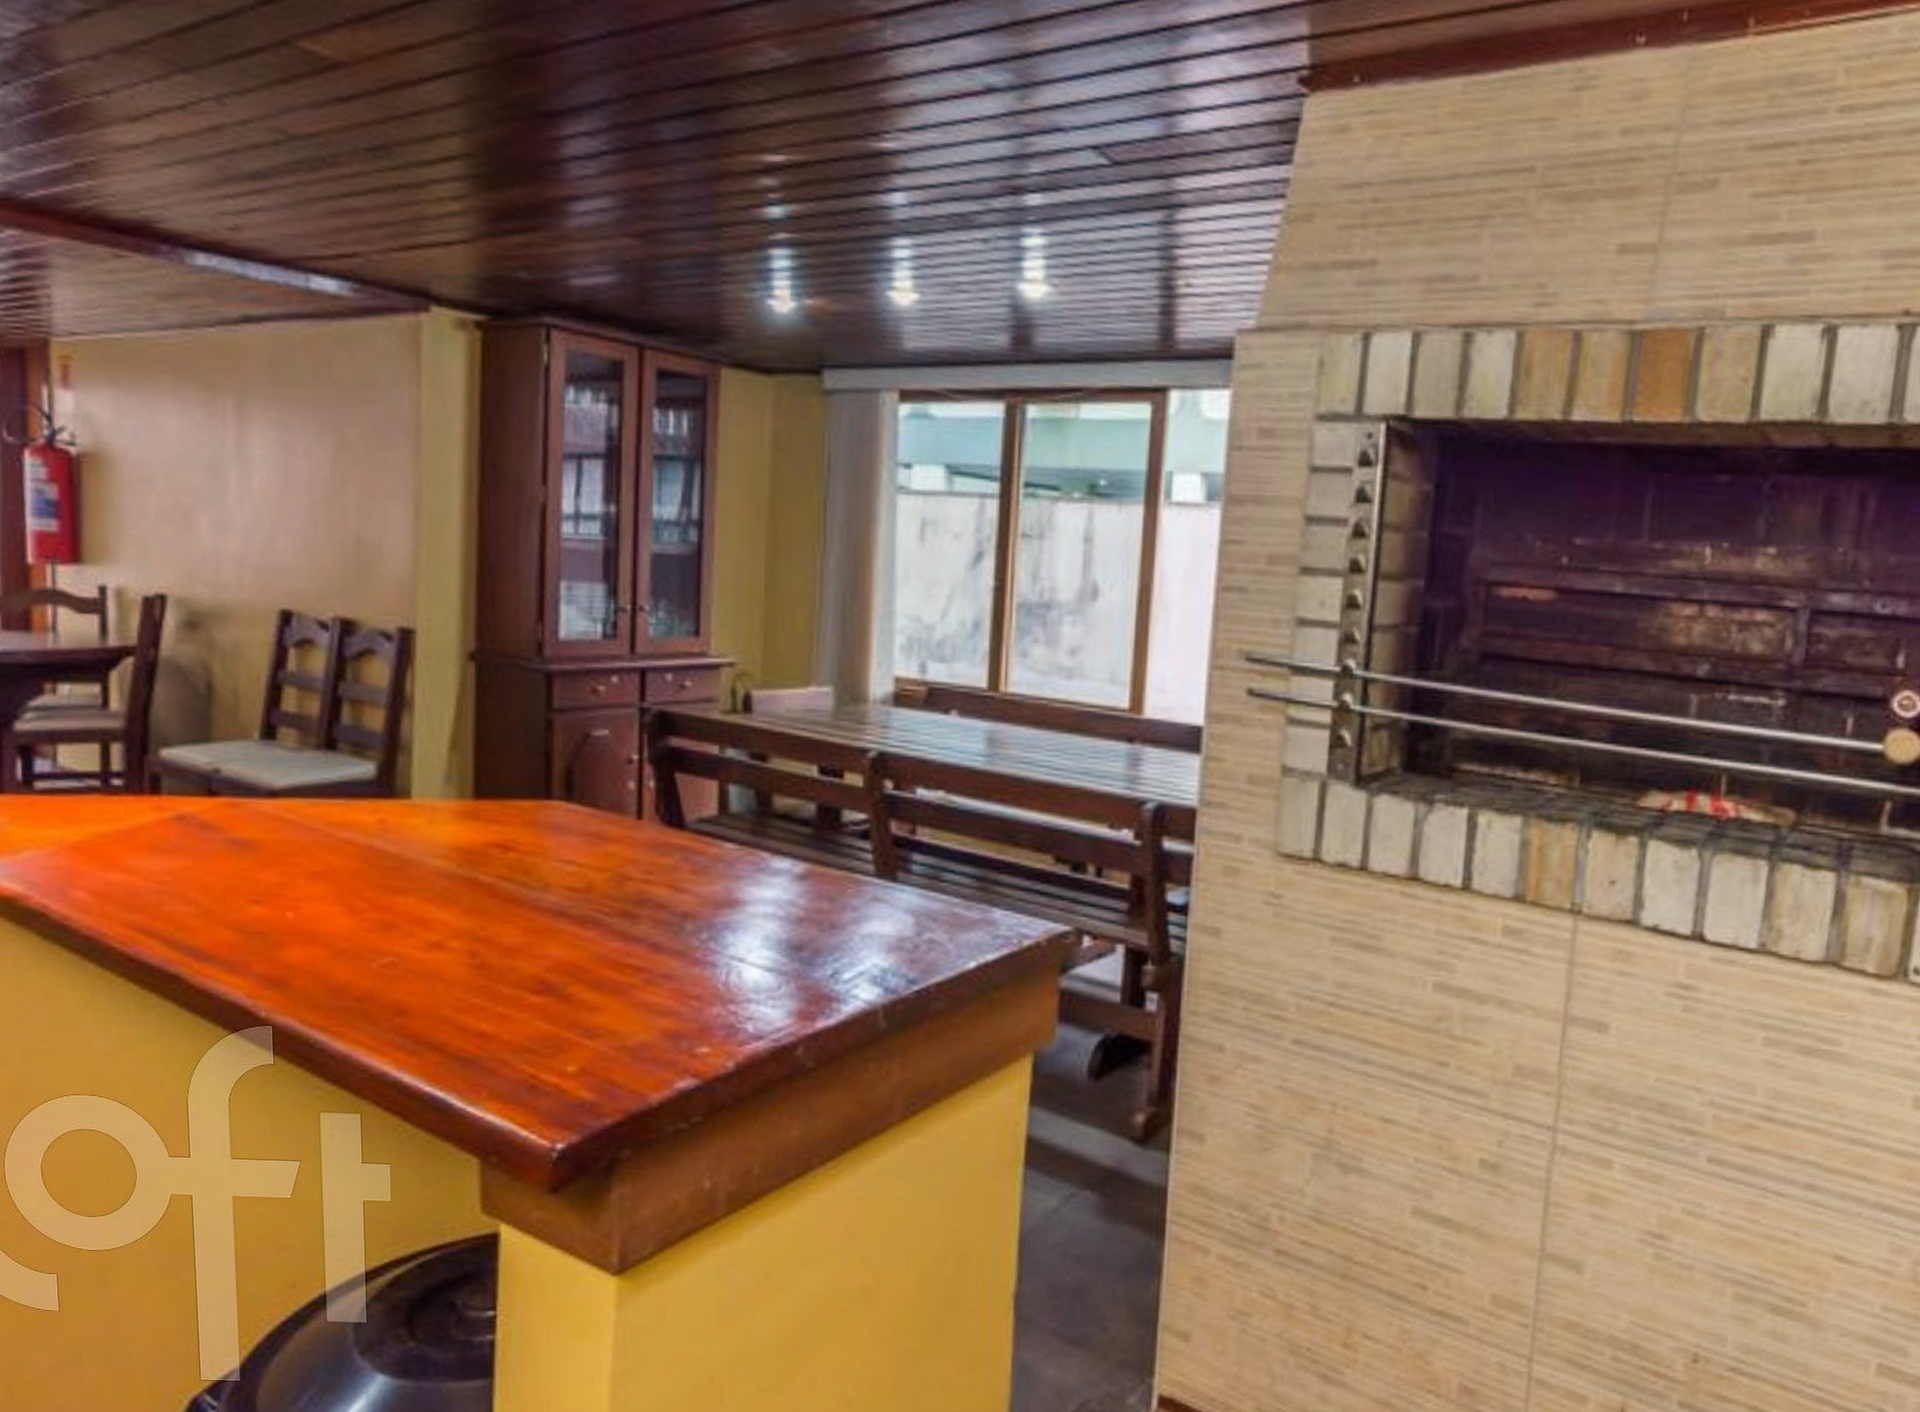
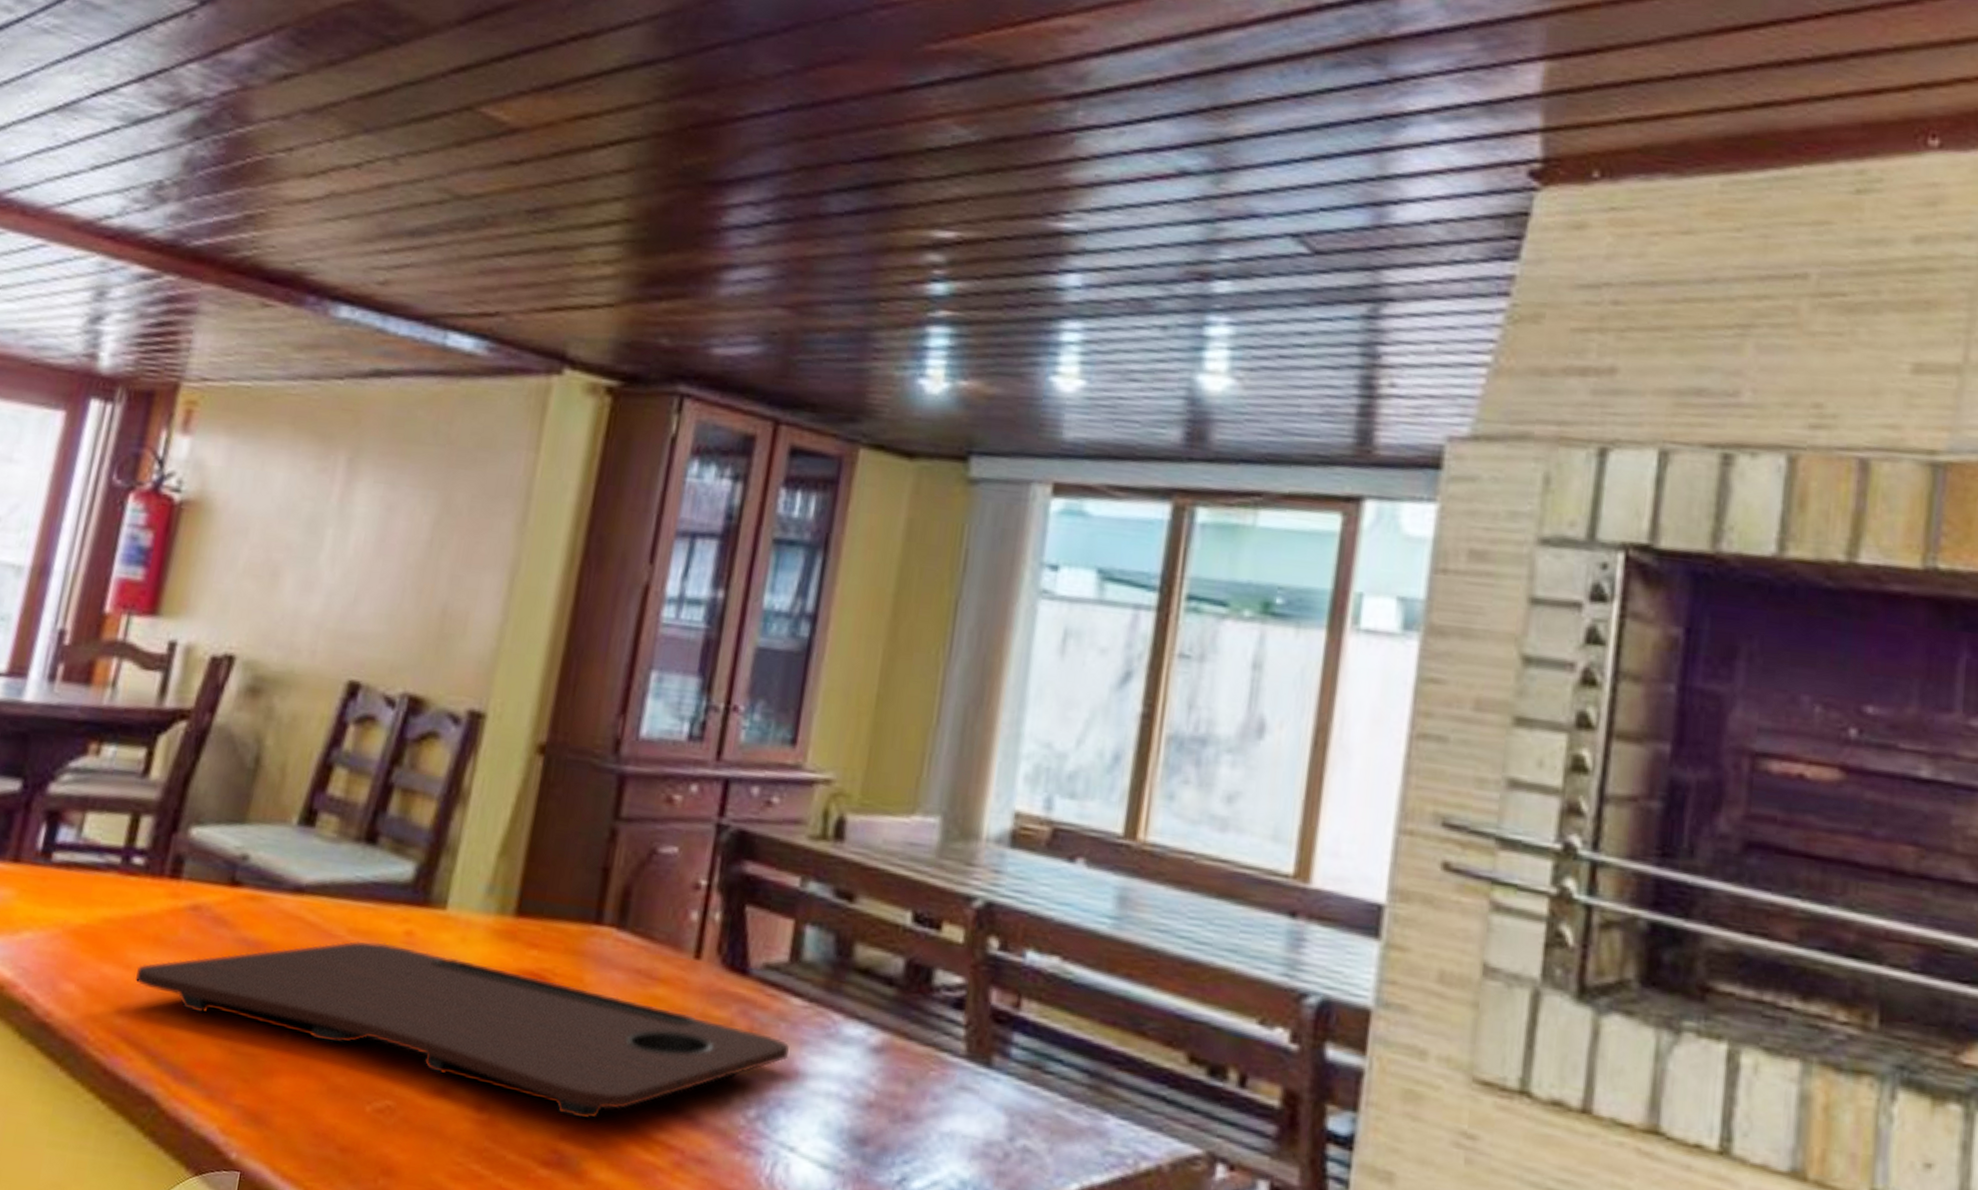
cutting board: none [139,831,729,955] -> present [135,940,789,1120]

